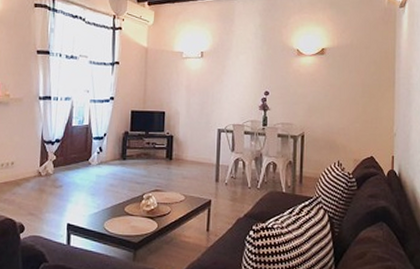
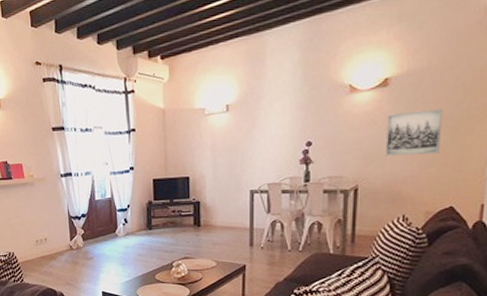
wall art: none [323,76,362,112] -> present [385,108,442,156]

